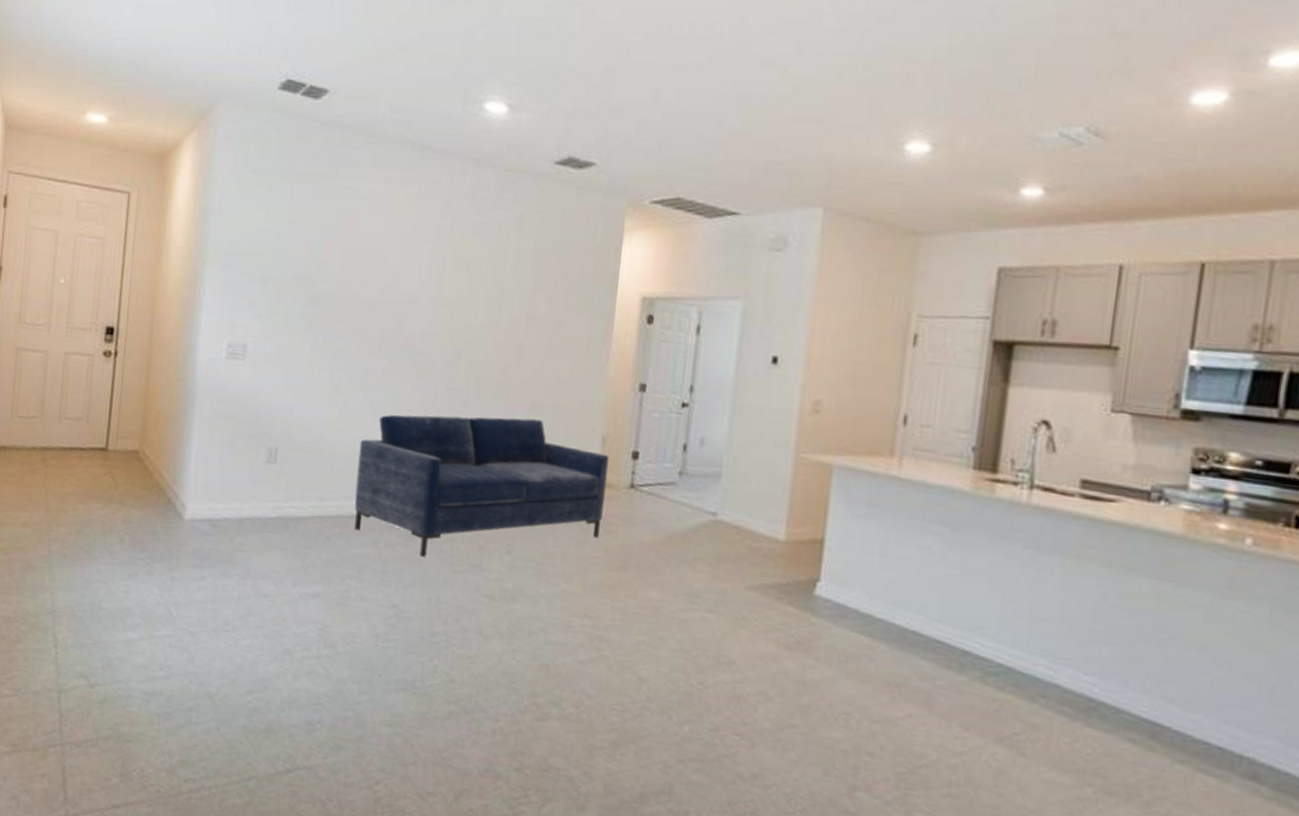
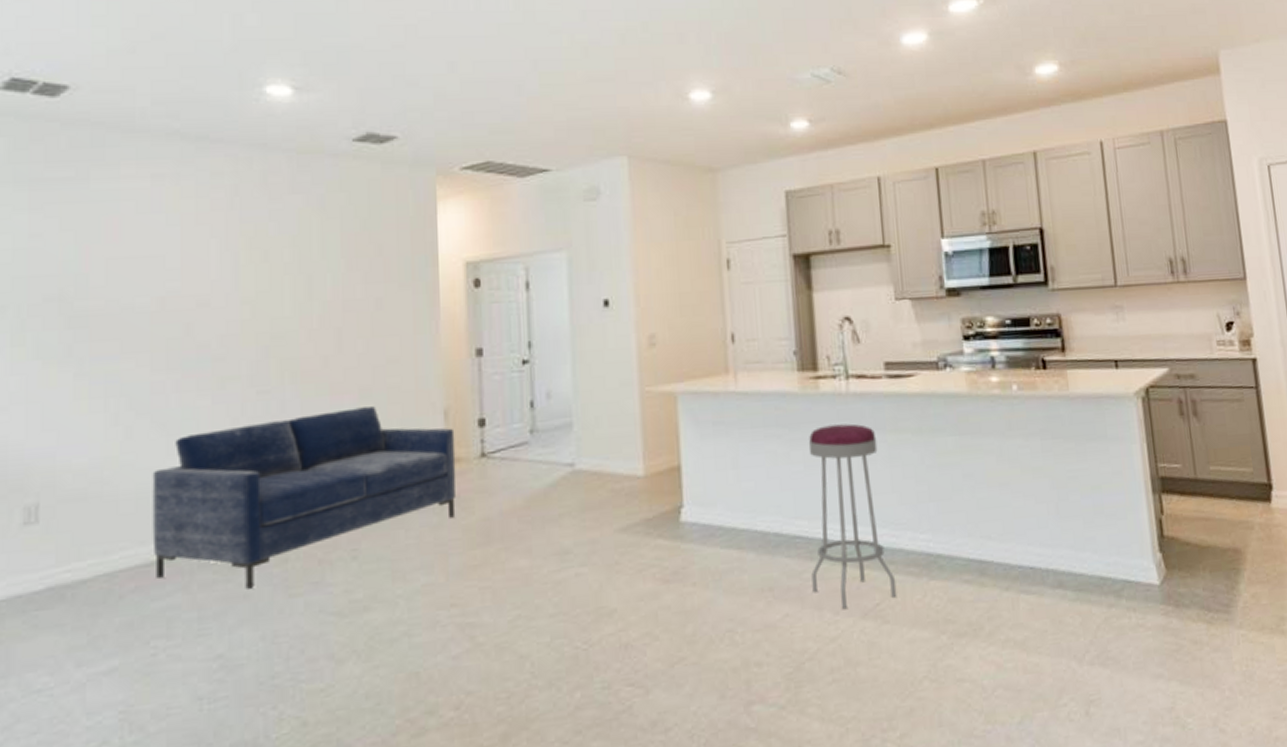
bar stool: none [944,533,1053,733] -> present [808,423,897,610]

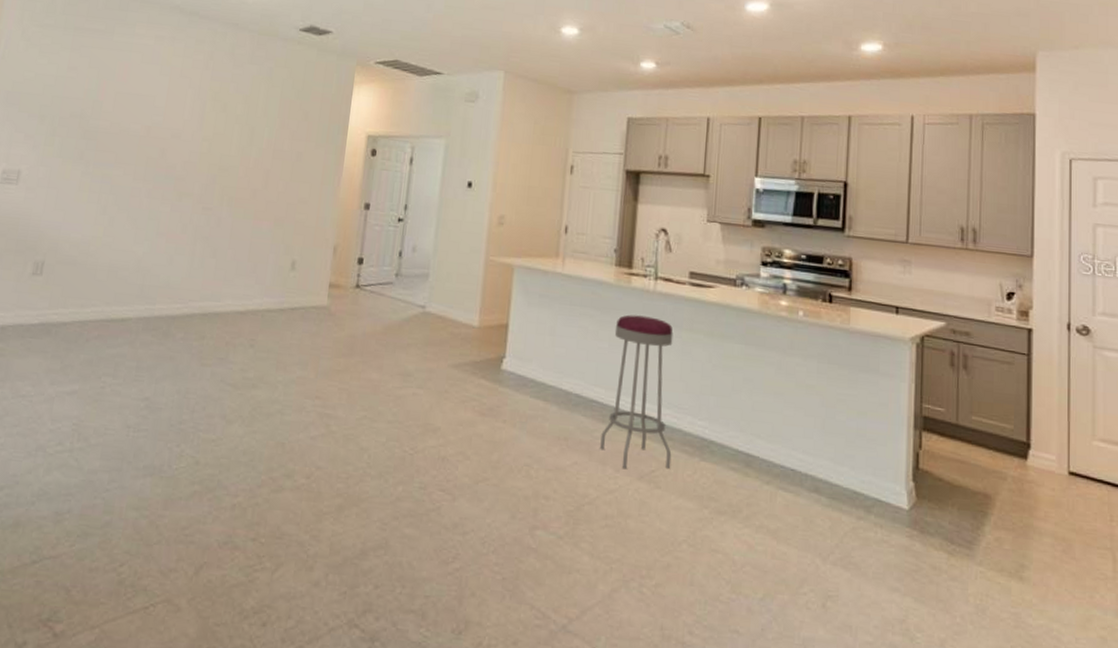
sofa: present [152,406,456,589] -> none [113,230,340,353]

